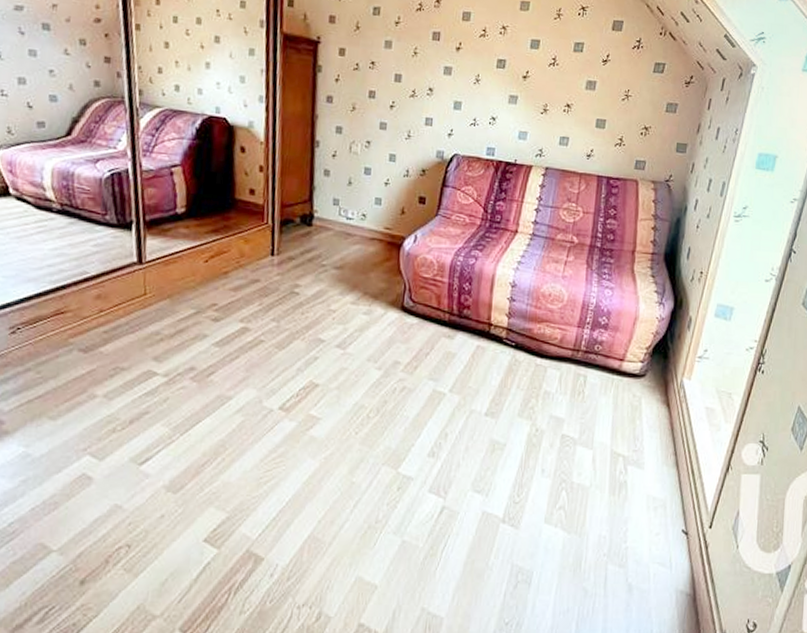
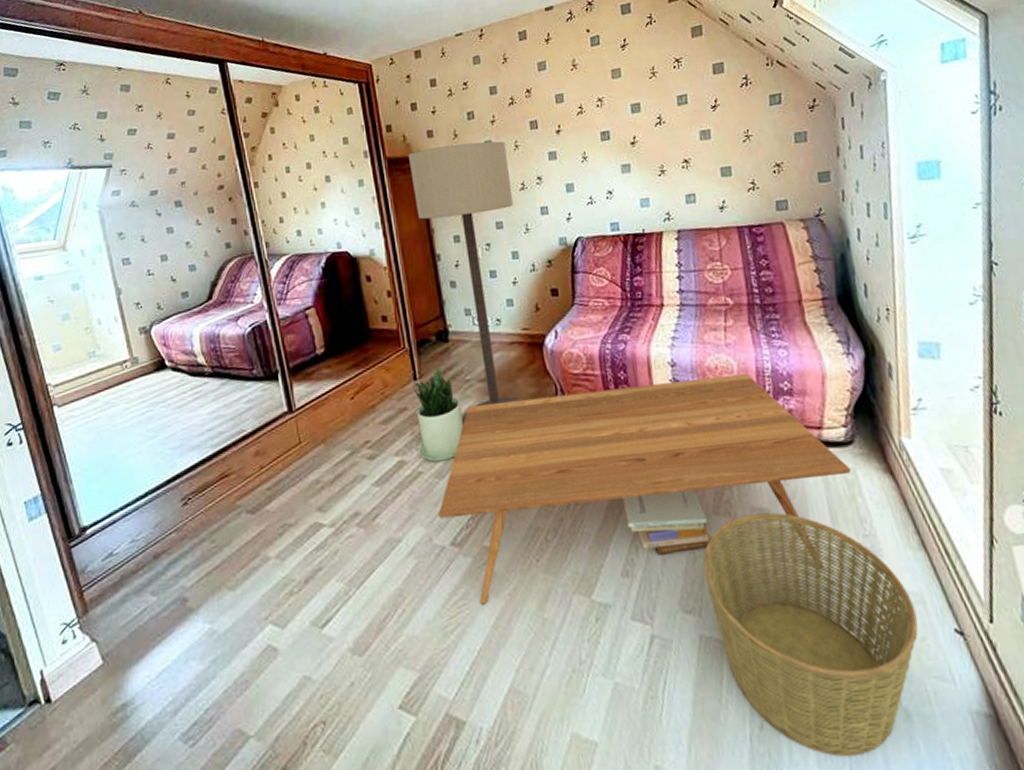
planter: none [263,248,313,334] -> present [411,368,464,462]
coffee table: none [272,288,638,472] -> present [438,373,851,604]
floor lamp: none [304,33,405,305] -> present [408,141,521,425]
books: none [442,390,511,444] -> present [622,489,711,555]
basket: none [497,421,657,614] -> present [702,512,919,757]

